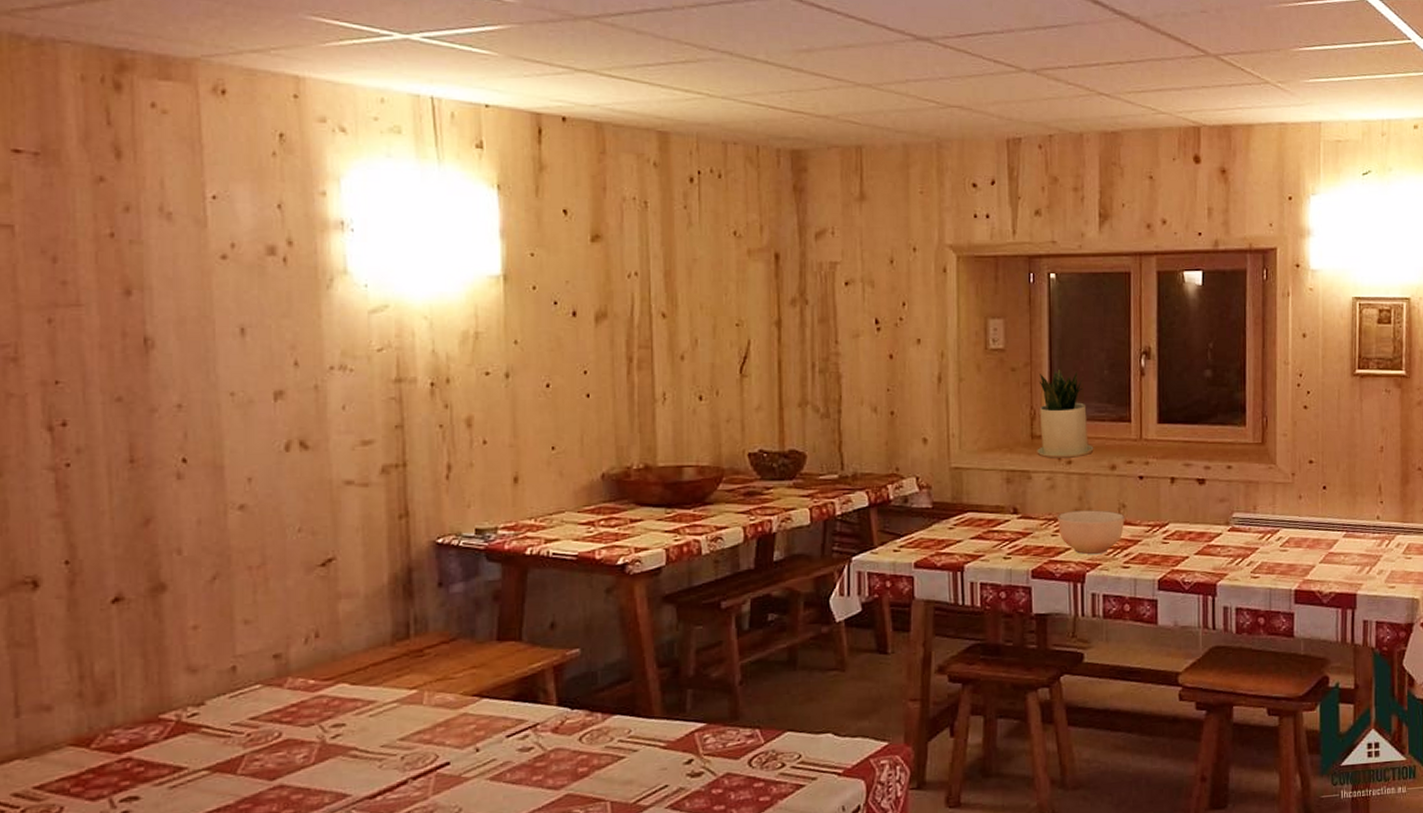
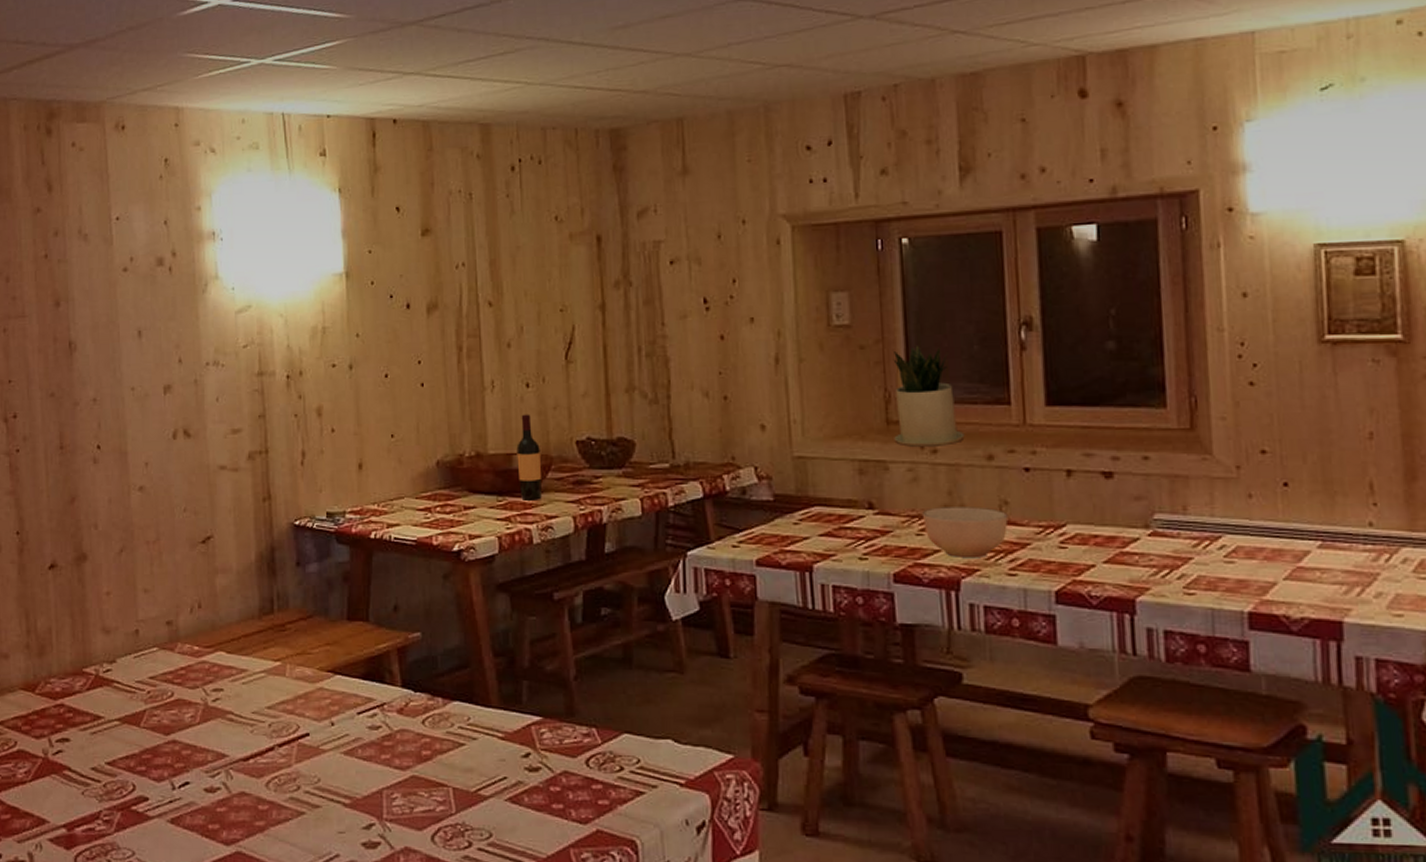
wine bottle: none [687,426,712,512] -> present [516,414,542,500]

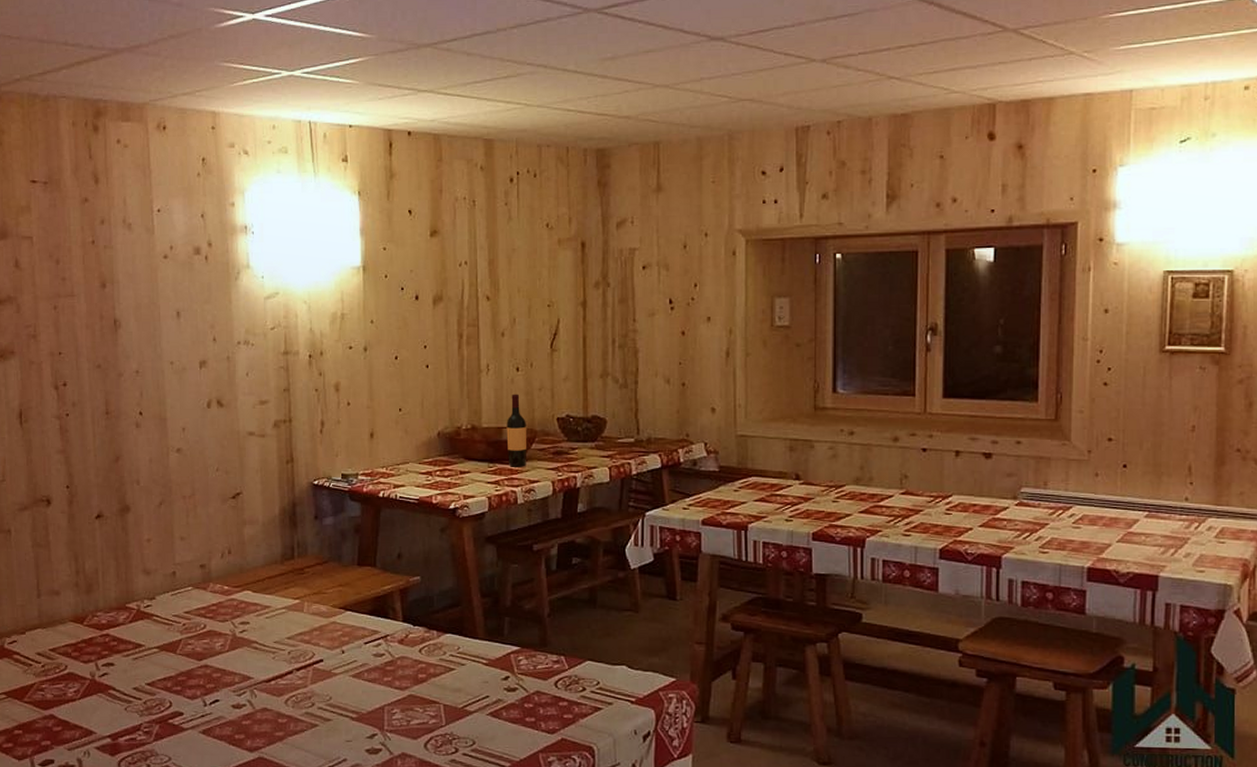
planter: present [893,346,965,448] -> none [820,345,877,430]
bowl: present [921,507,1009,557] -> none [838,479,907,520]

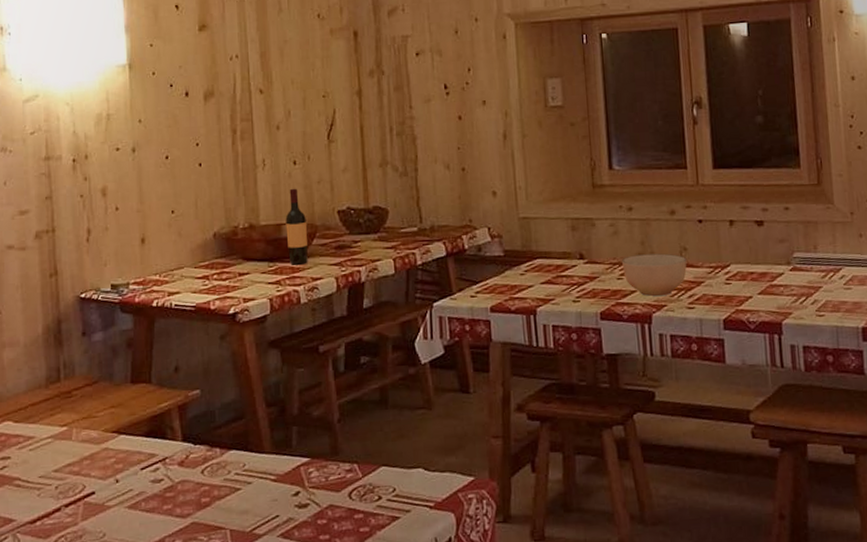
bowl: none [838,479,907,520] -> present [621,253,687,296]

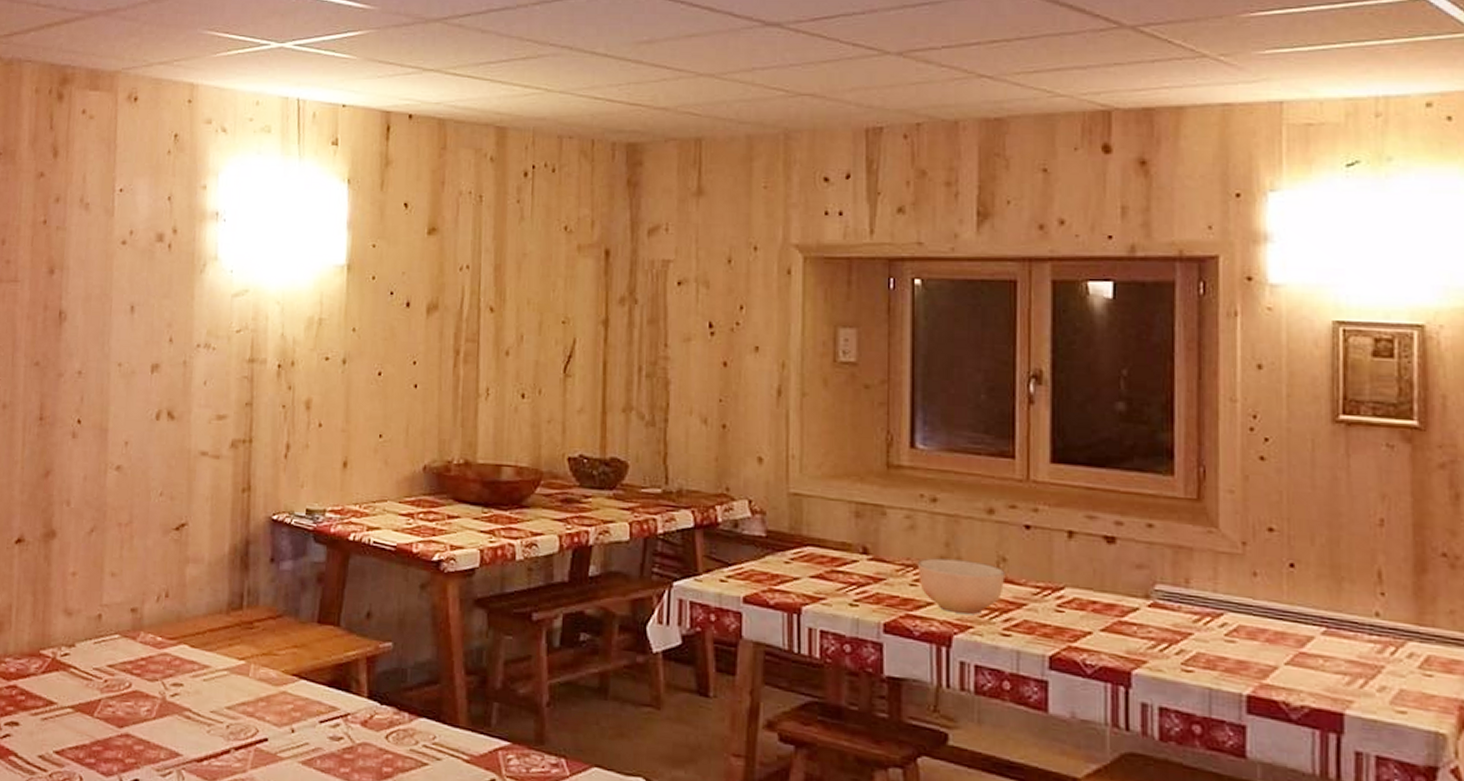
wine bottle: present [285,188,308,265] -> none [506,425,531,516]

